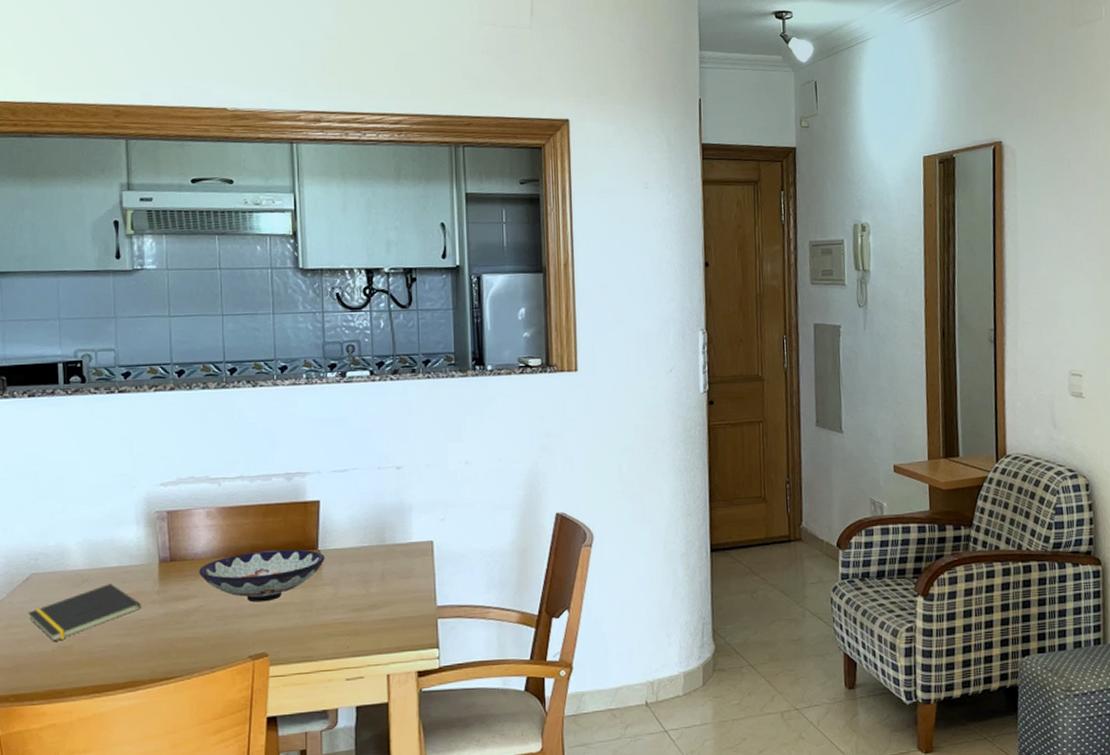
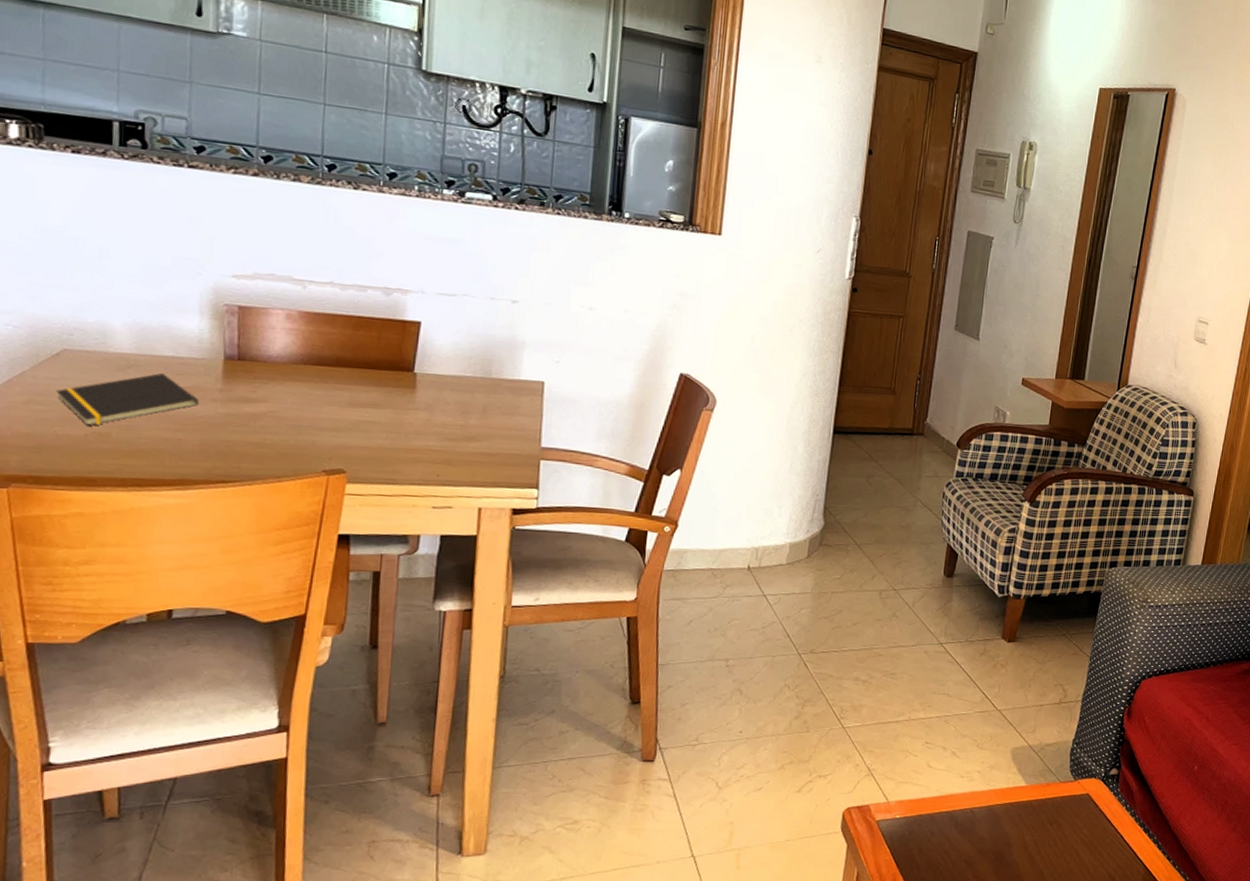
bowl: present [199,549,325,603] -> none [272,363,421,418]

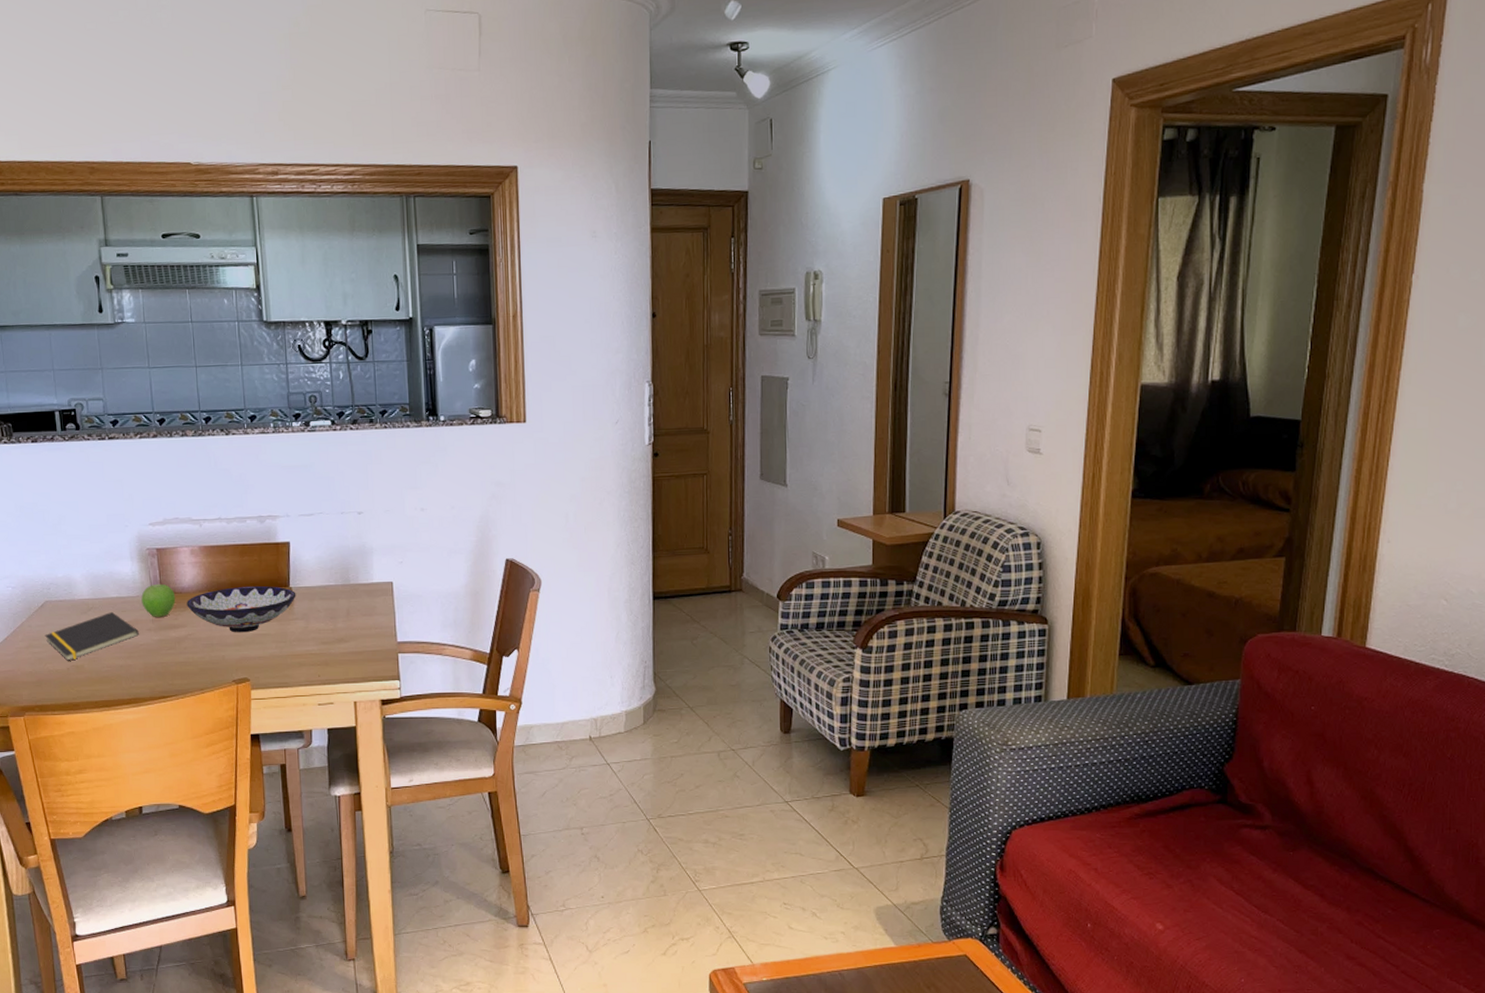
fruit: none [208,347,258,387] -> present [141,583,176,617]
bowl: none [272,363,421,418] -> present [186,586,296,633]

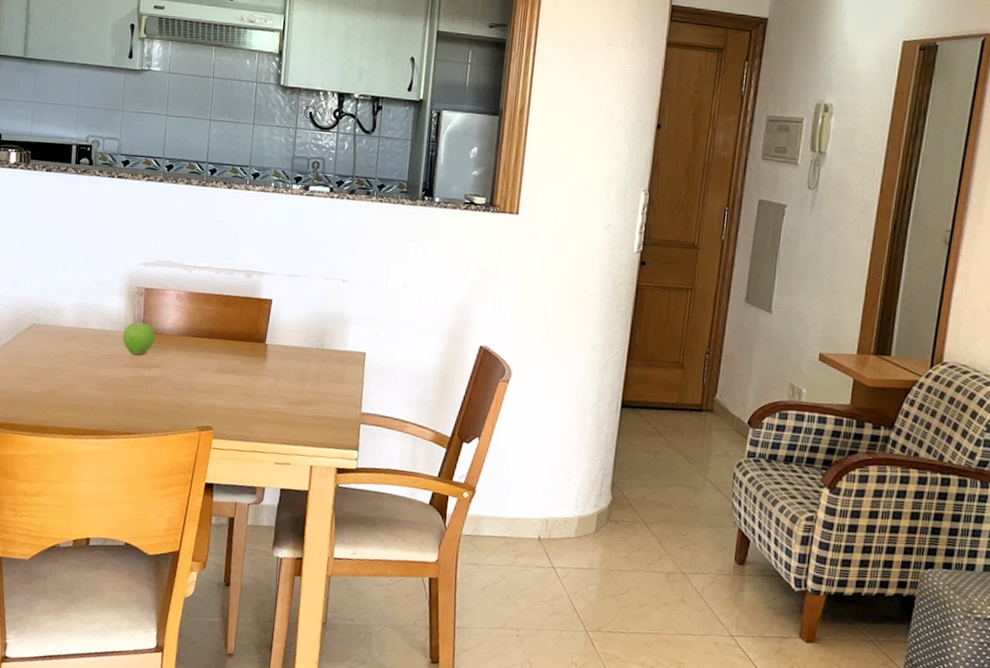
notepad: present [45,612,139,661] -> none [26,343,115,385]
bowl: present [186,586,296,633] -> none [165,335,271,382]

